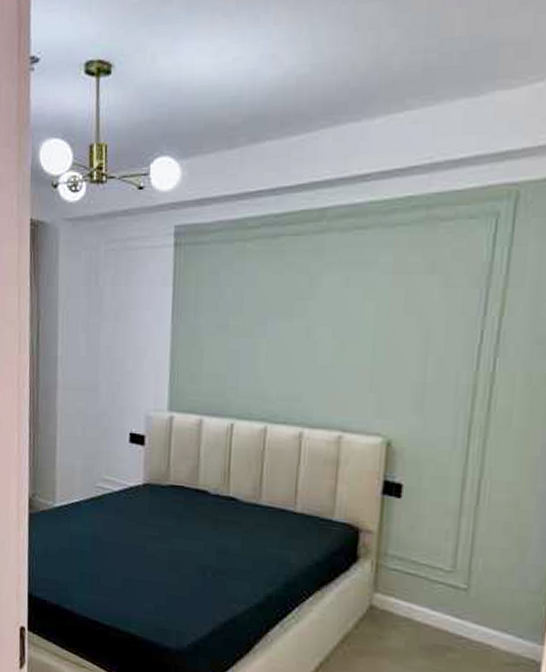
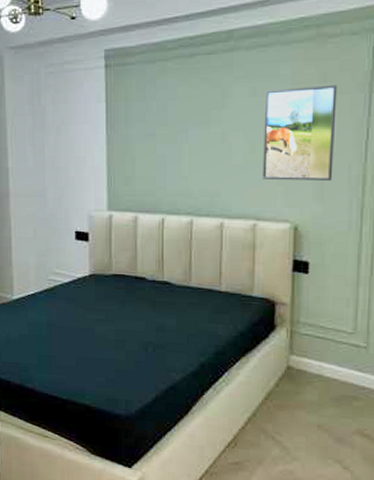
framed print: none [352,276,448,391] -> present [263,84,337,182]

